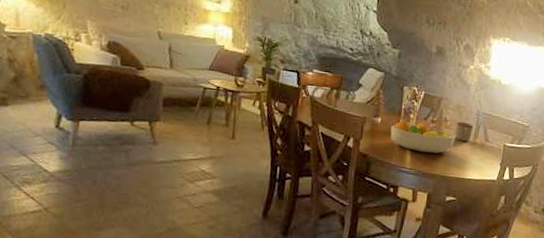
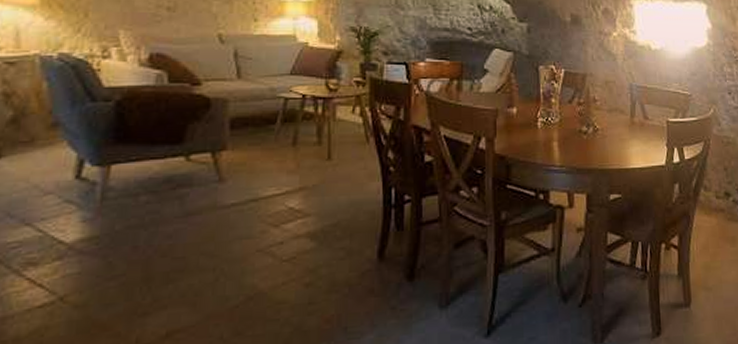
fruit bowl: present [390,120,456,154] -> none [530,106,610,144]
mug: present [454,121,473,142] -> none [606,99,628,123]

